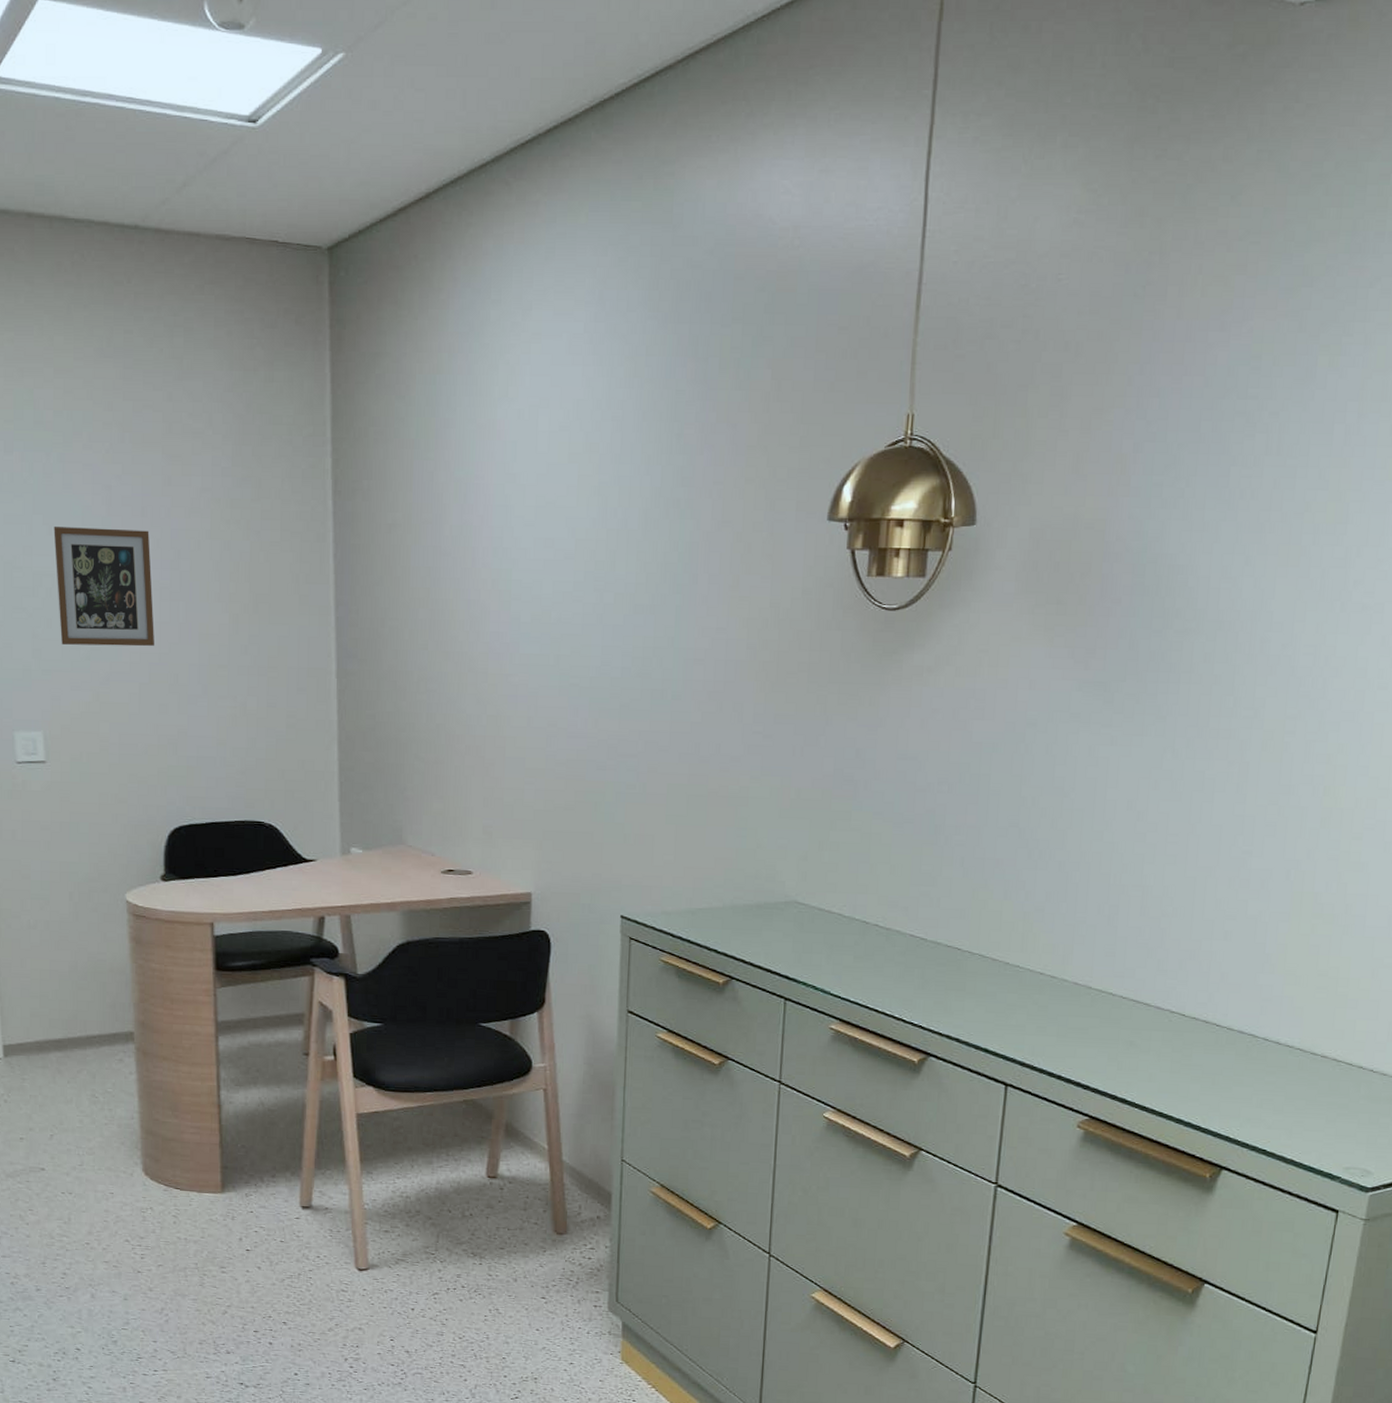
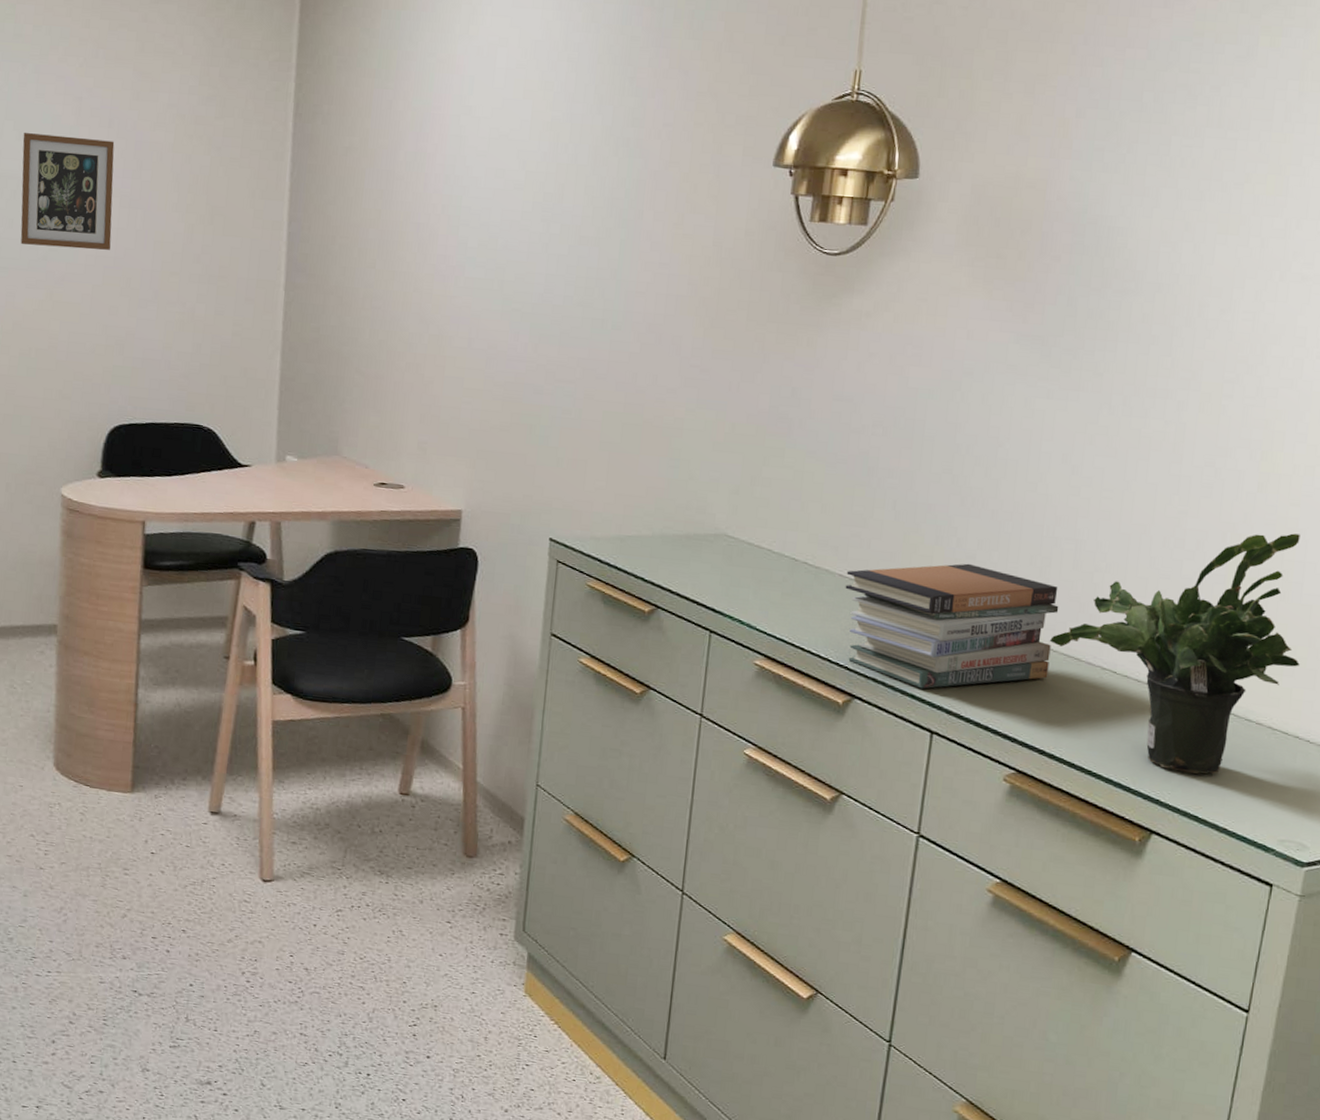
book stack: none [916,916,1128,1043] -> present [845,563,1059,689]
potted plant: none [1119,867,1363,1109] -> present [1050,533,1300,774]

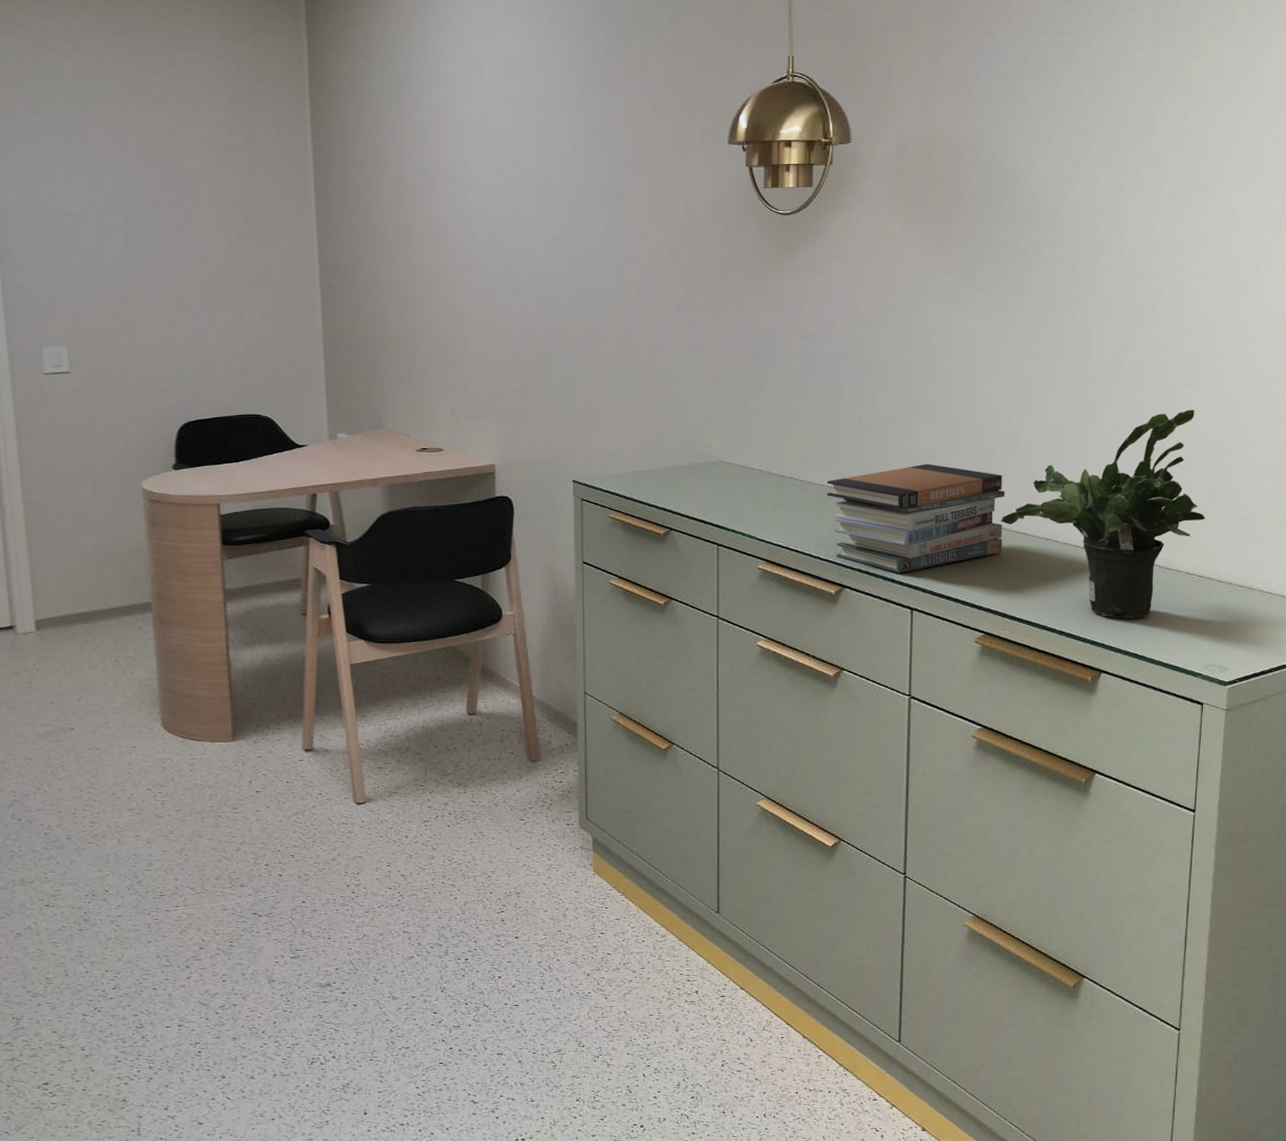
picture frame: present [20,132,115,250] -> none [74,174,162,272]

